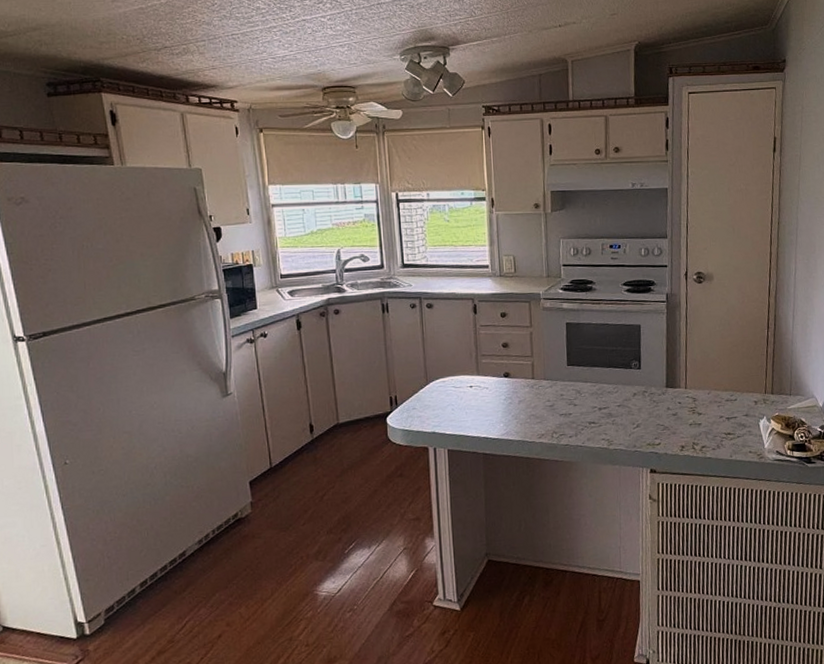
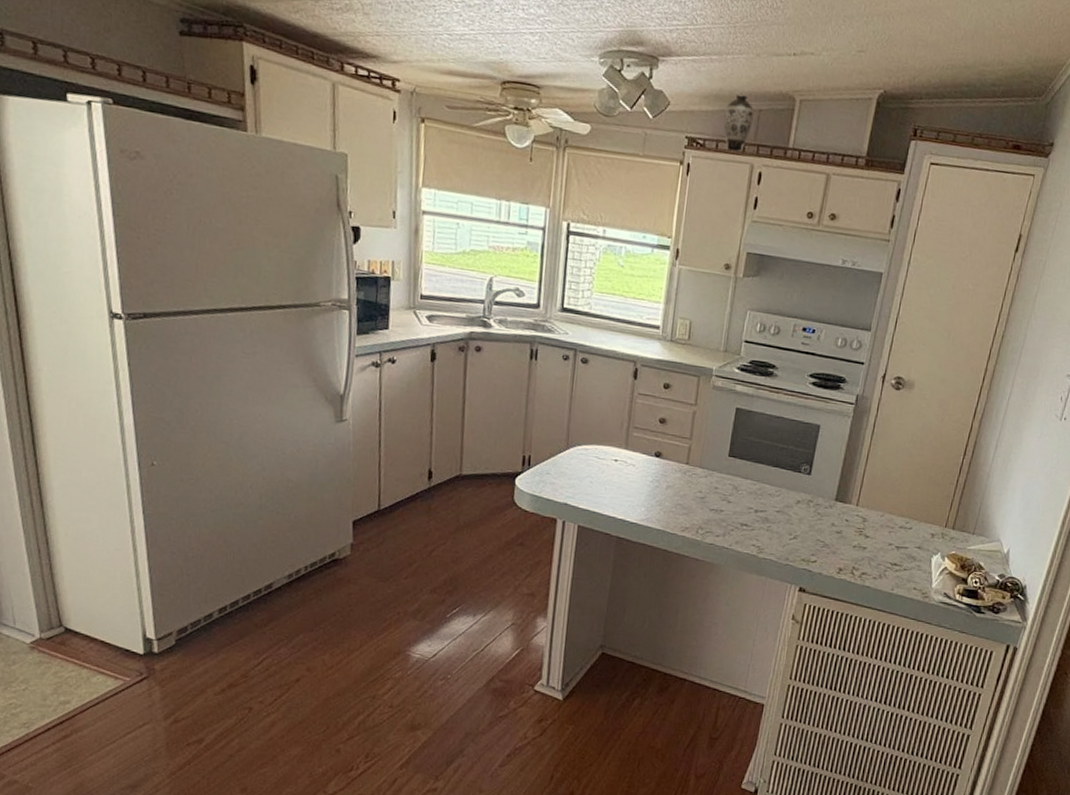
decorative vase: none [511,65,536,112] -> present [723,94,754,152]

